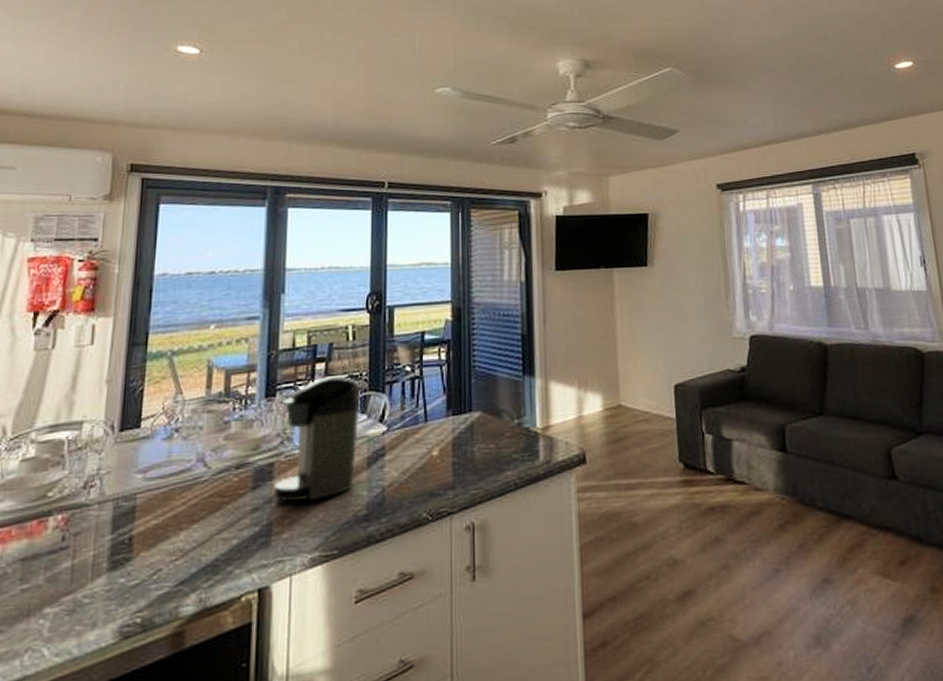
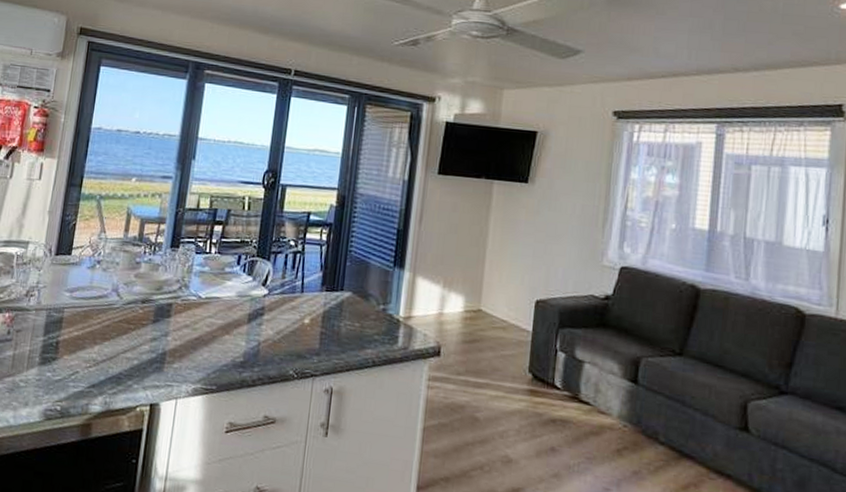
coffee maker: present [274,376,360,502] -> none [169,238,249,341]

